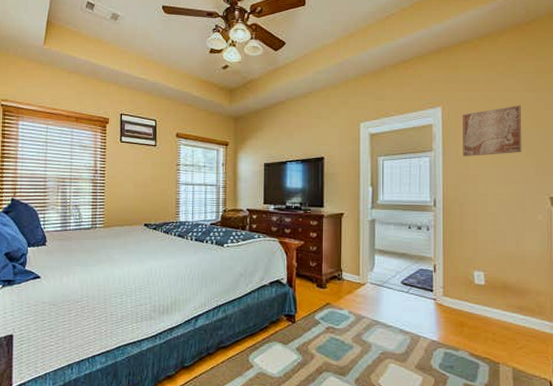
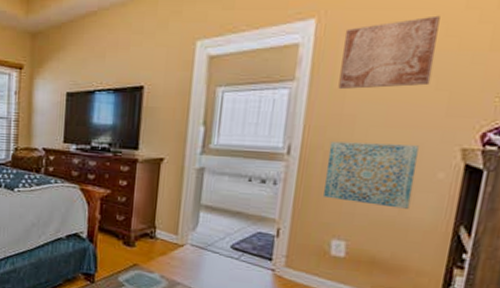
wall art: none [462,195,523,244] -> present [324,141,419,209]

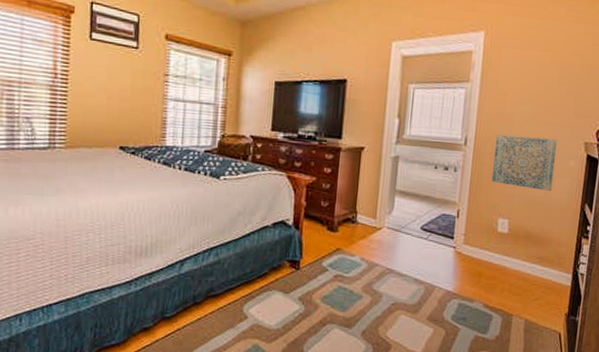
wall art: present [338,15,440,90] -> none [501,37,569,92]

